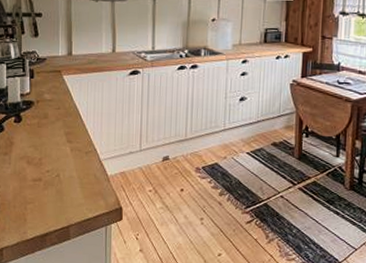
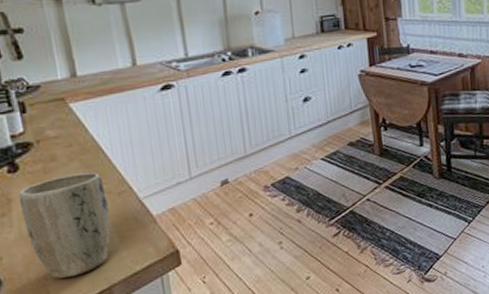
plant pot: none [18,131,77,212] -> present [18,172,111,279]

